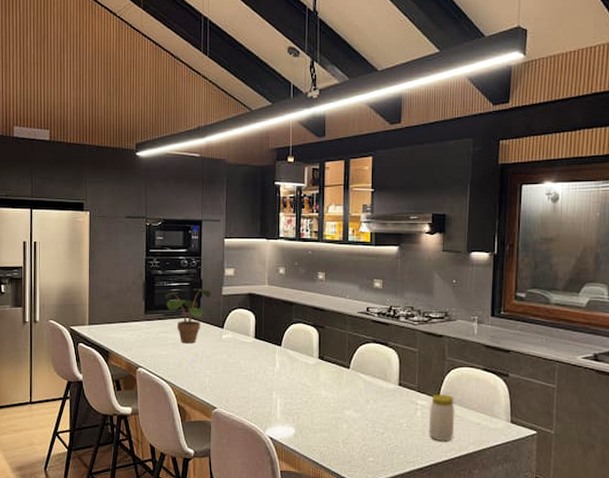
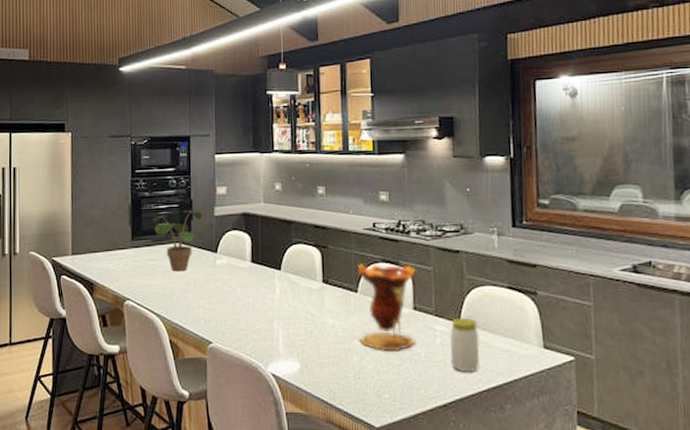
vase: none [348,343,403,421] -> present [357,264,416,352]

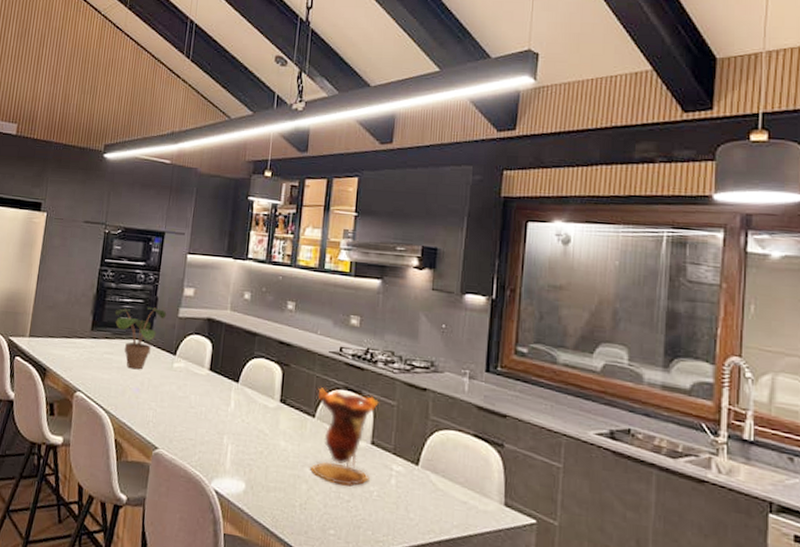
jar: present [449,317,480,373] -> none [403,459,437,520]

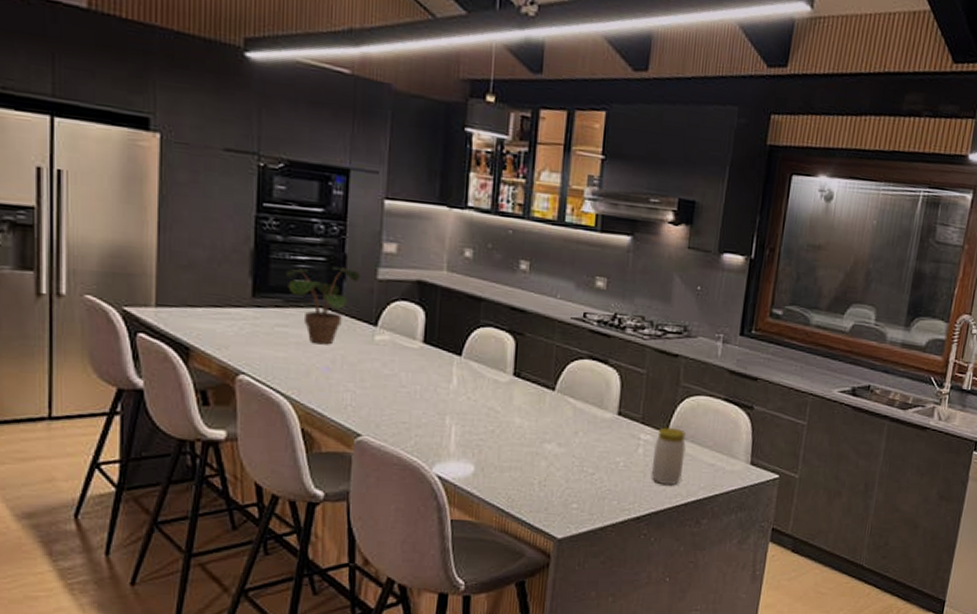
vase: present [309,387,379,487] -> none [549,358,627,459]
jar: none [403,459,437,520] -> present [651,427,686,485]

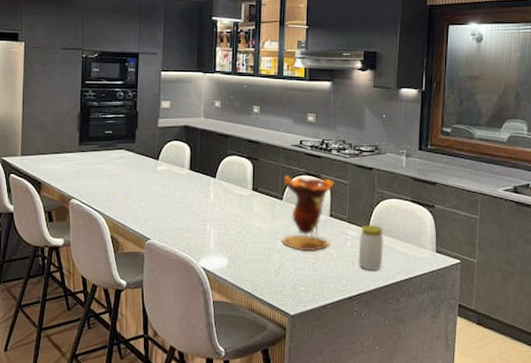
potted plant: present [285,266,361,345] -> none [99,120,147,175]
vase: none [549,358,627,459] -> present [280,175,335,252]

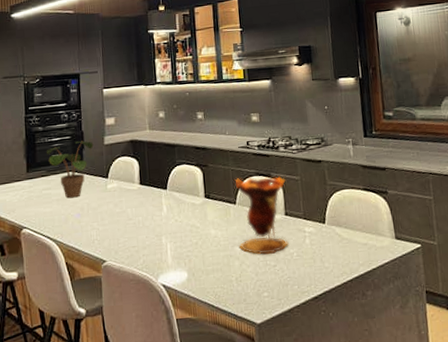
potted plant: none [99,120,147,175] -> present [46,141,94,199]
jar: present [358,224,384,271] -> none [317,218,343,267]

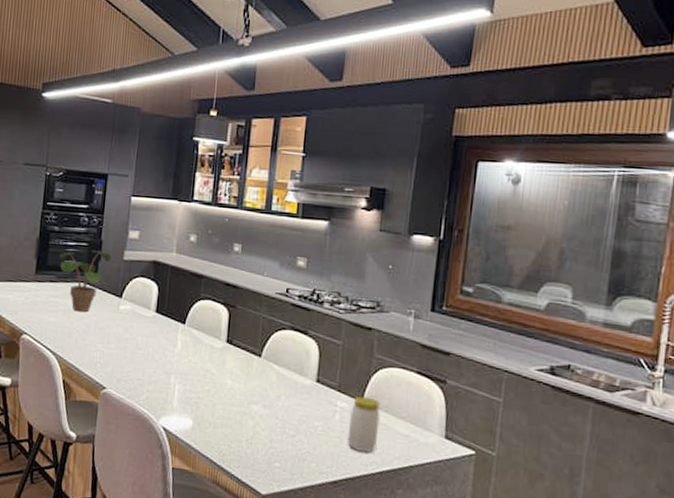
vase: present [234,176,289,255] -> none [255,328,325,422]
jar: none [317,218,343,267] -> present [347,396,380,453]

